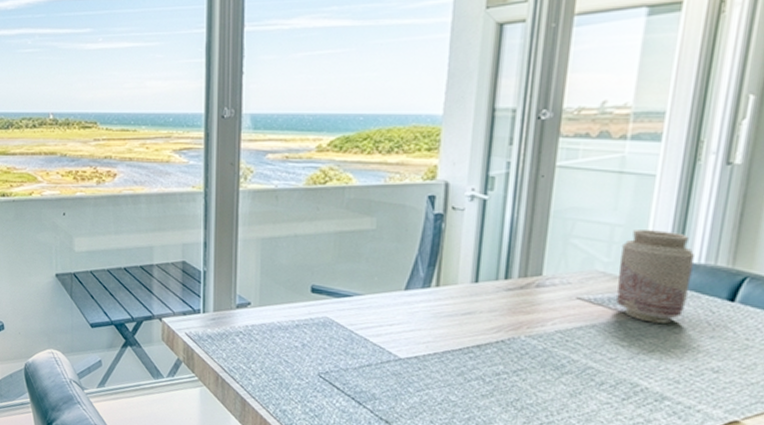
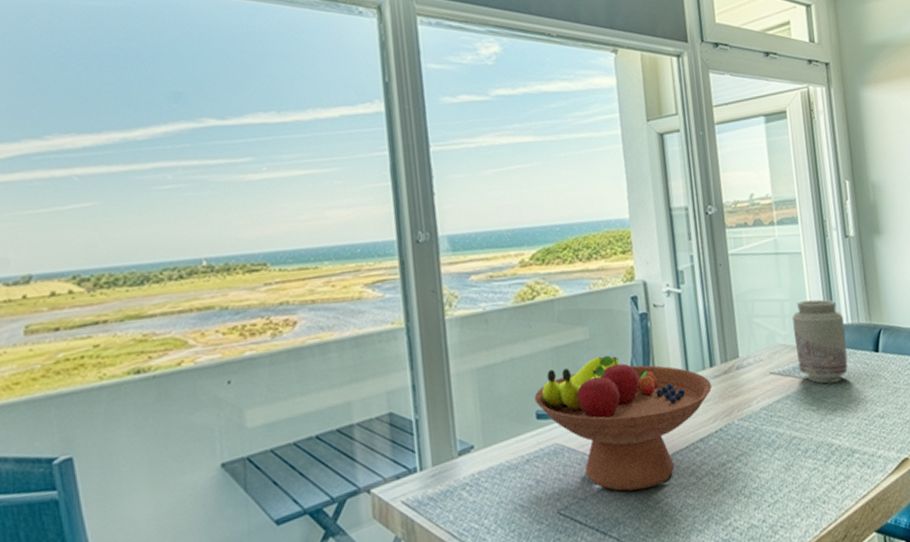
fruit bowl: none [311,248,502,376] -> present [534,355,712,491]

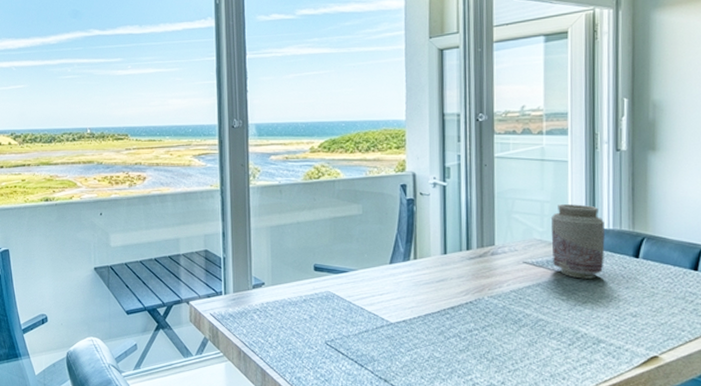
fruit bowl: present [534,355,712,491] -> none [313,229,466,339]

